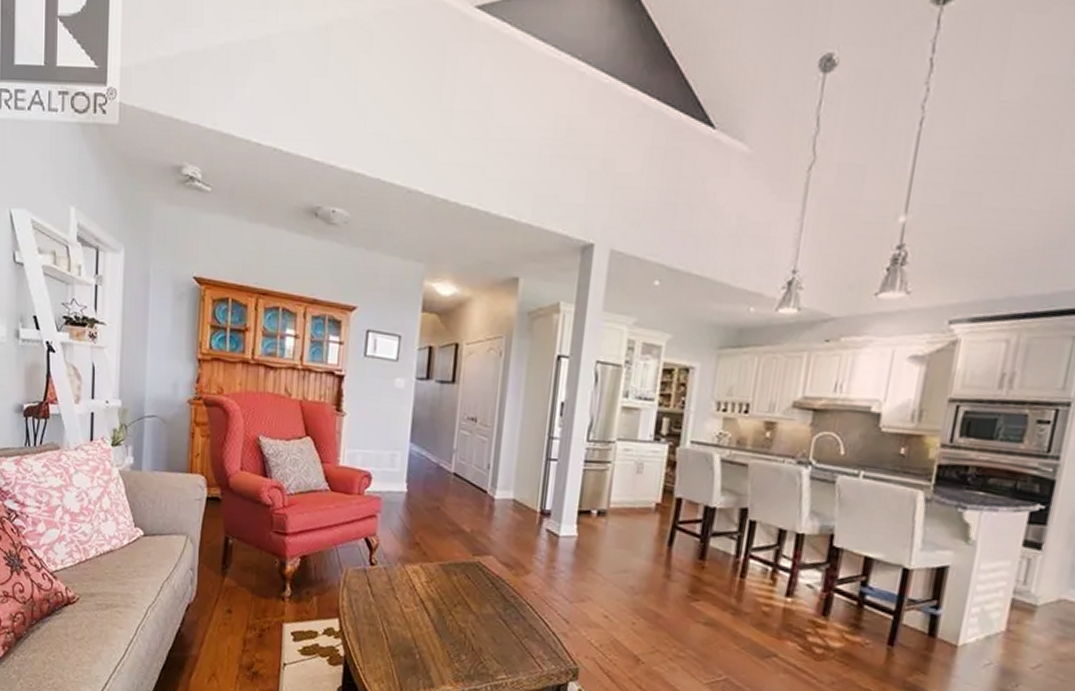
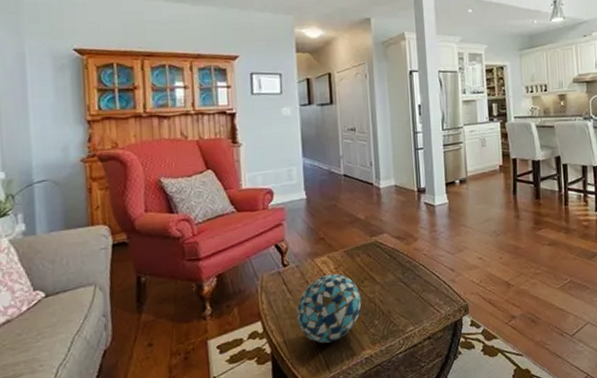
decorative ball: none [376,586,451,665] -> present [296,273,362,344]

